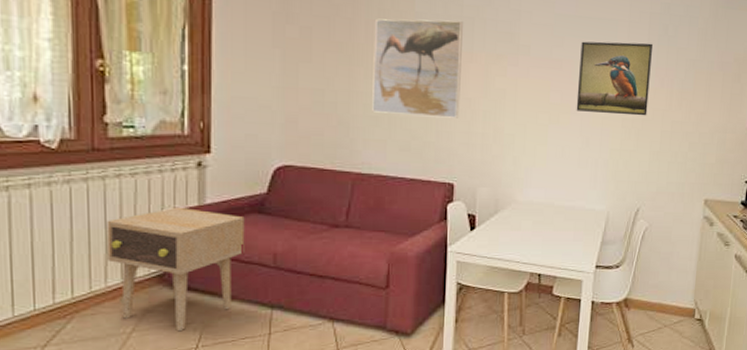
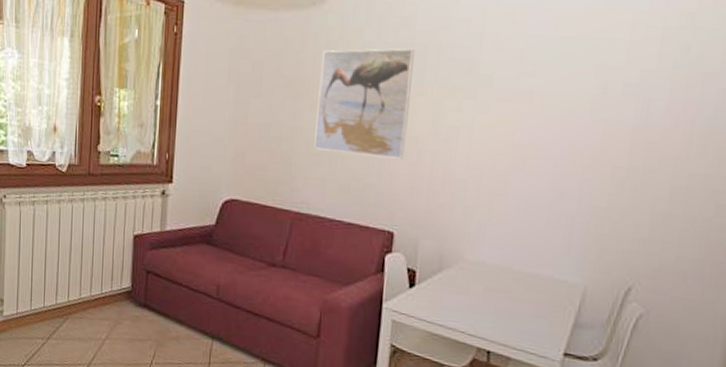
side table: present [107,207,245,332] -> none [93,230,196,346]
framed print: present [576,41,653,116] -> none [548,67,664,165]

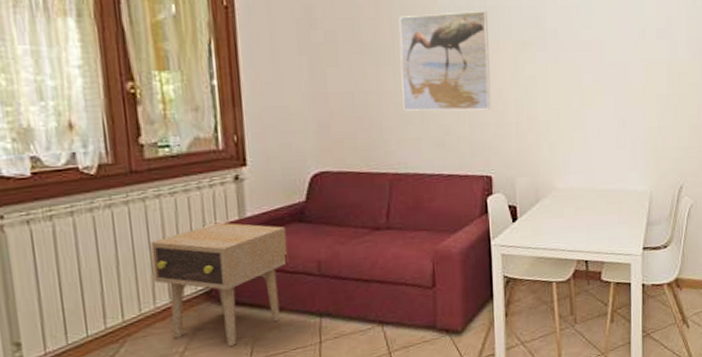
side table: none [93,230,196,346] -> present [150,222,289,348]

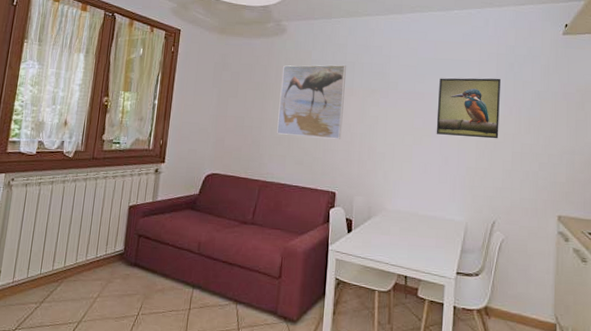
side table: present [150,222,289,348] -> none [90,202,182,301]
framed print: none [608,16,682,92] -> present [436,78,500,139]

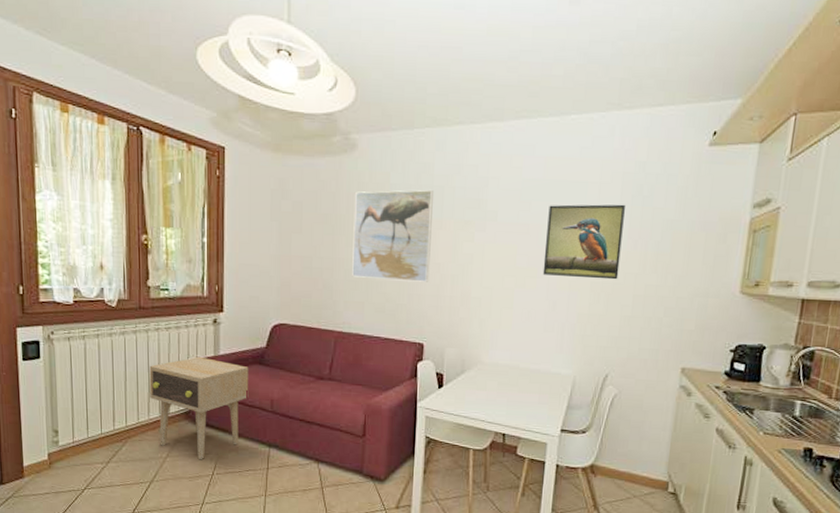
side table: none [90,202,182,301] -> present [149,356,249,460]

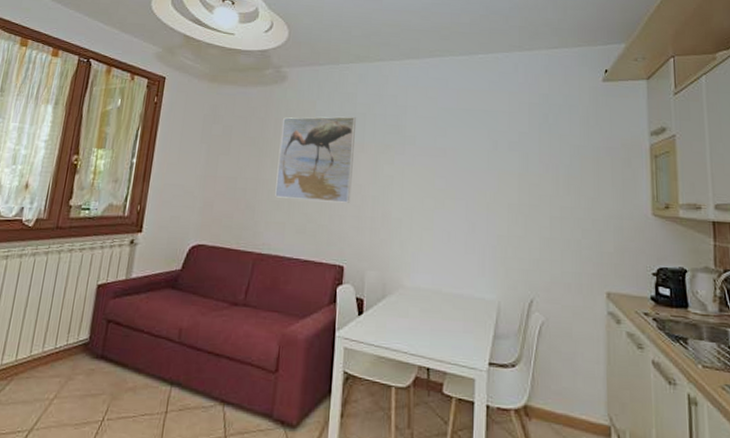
side table: present [149,356,249,460] -> none [48,279,160,402]
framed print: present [542,204,625,280] -> none [461,131,534,202]

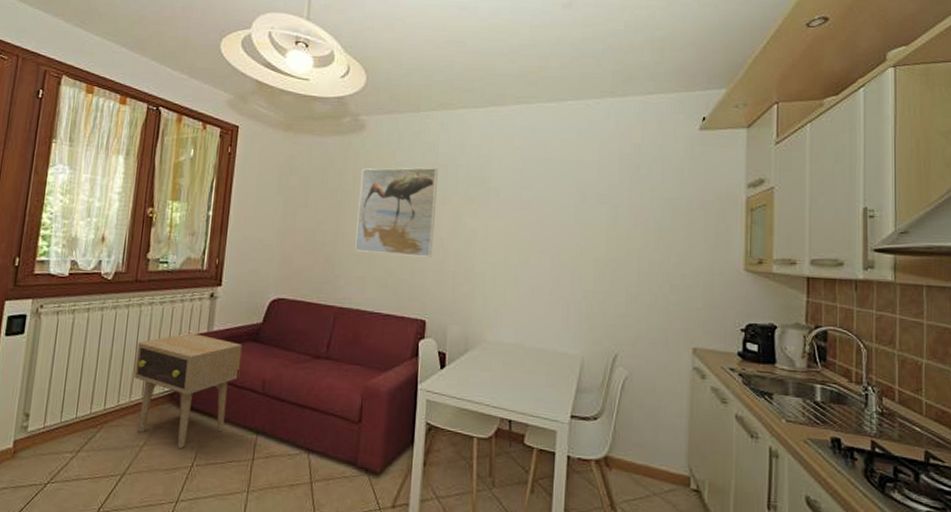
side table: none [48,279,160,402] -> present [134,332,243,449]

